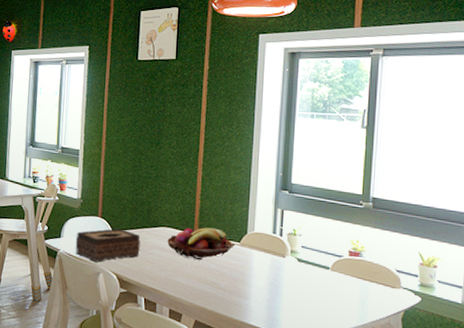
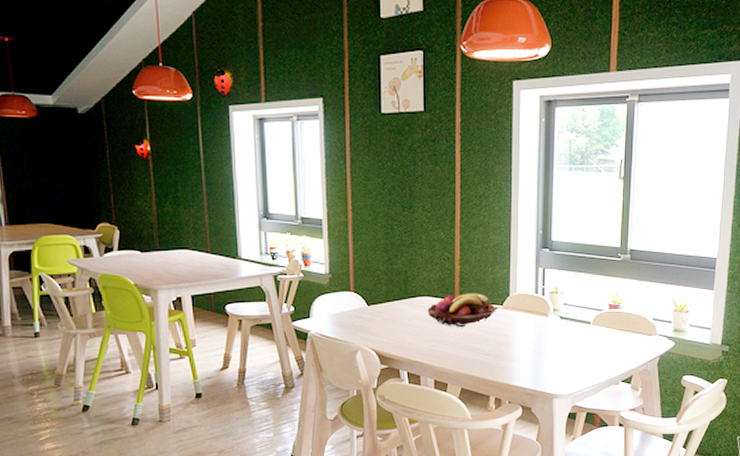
tissue box: present [75,228,140,262] -> none [327,302,399,340]

